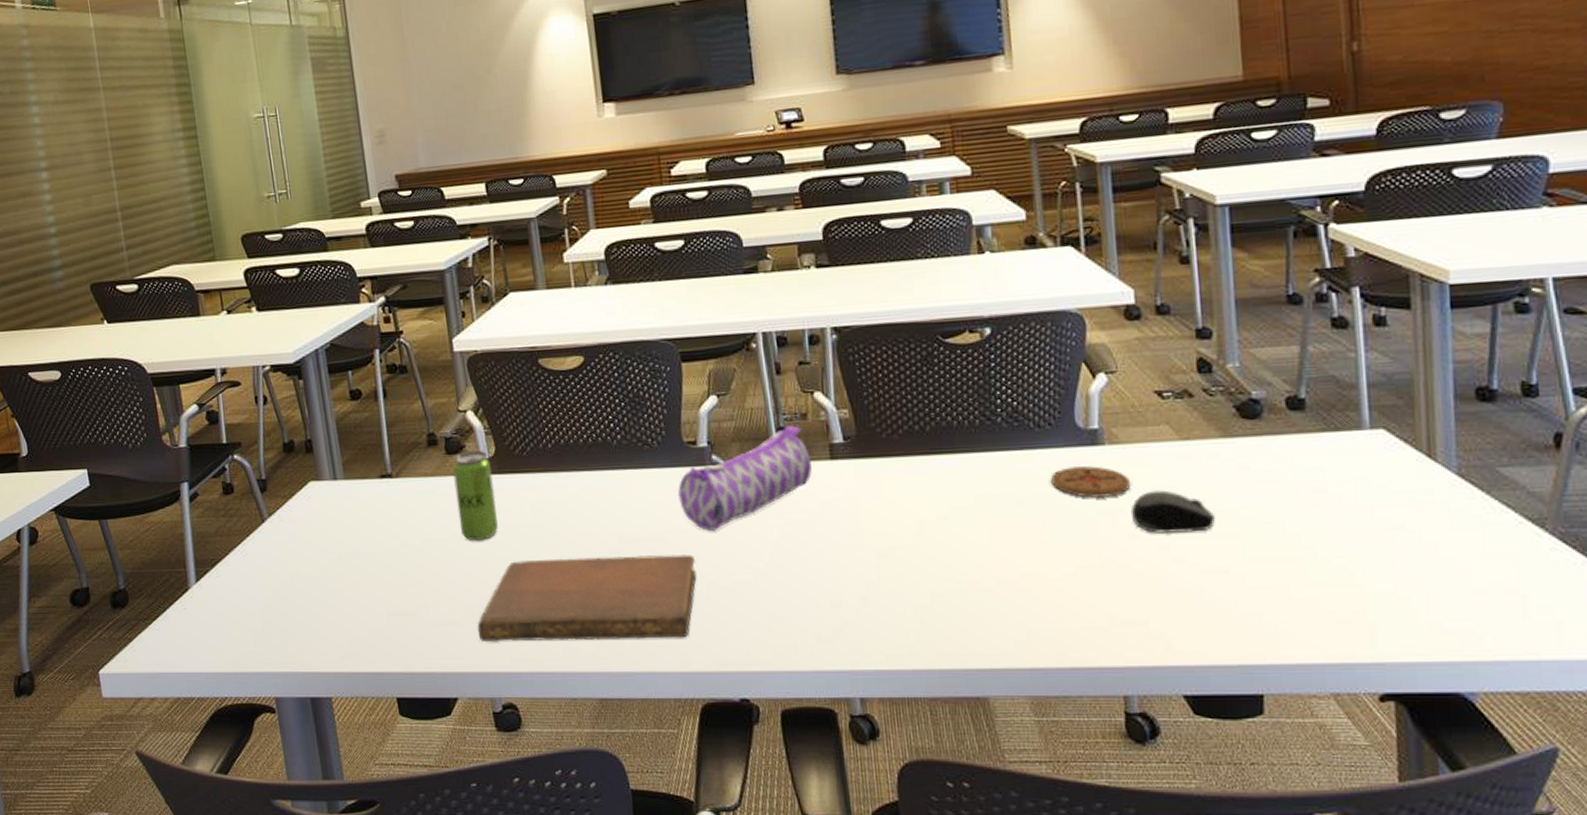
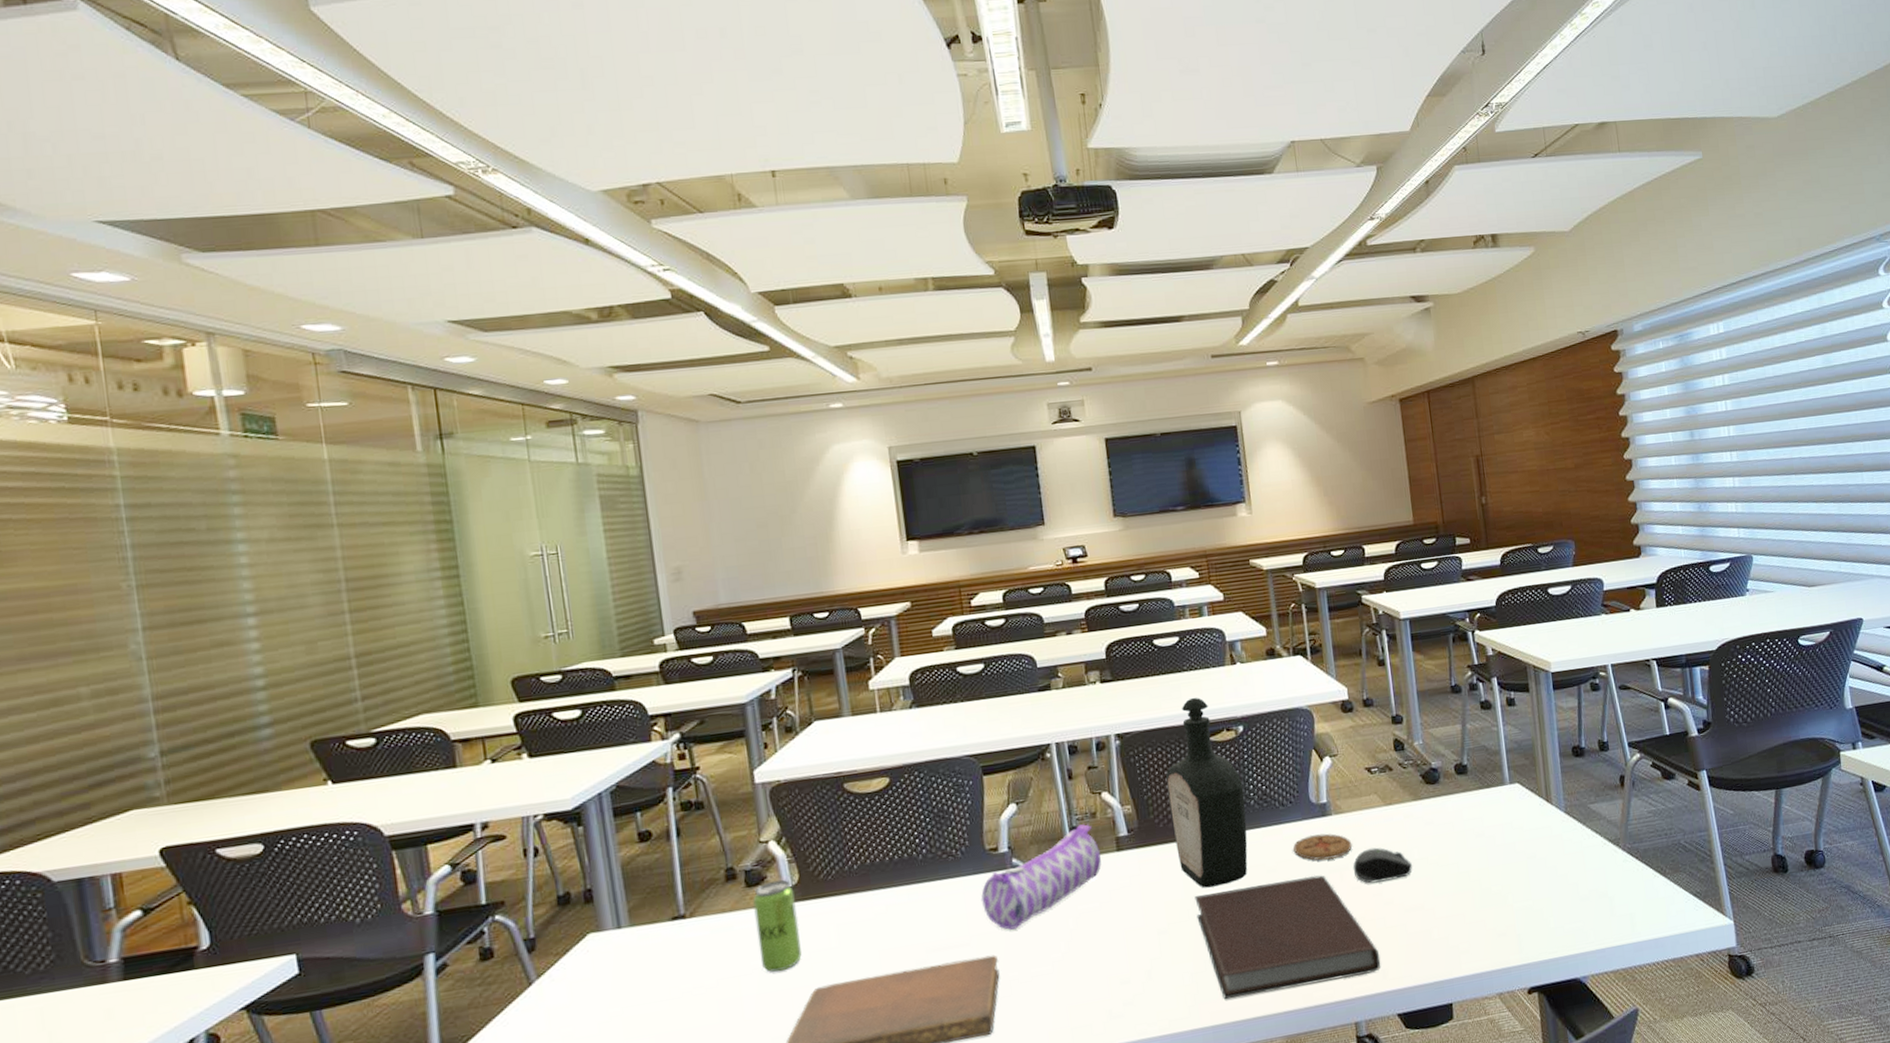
bottle: none [890,290,991,513] -> present [1165,697,1248,888]
notebook: none [922,514,1164,643] -> present [1194,875,1381,1000]

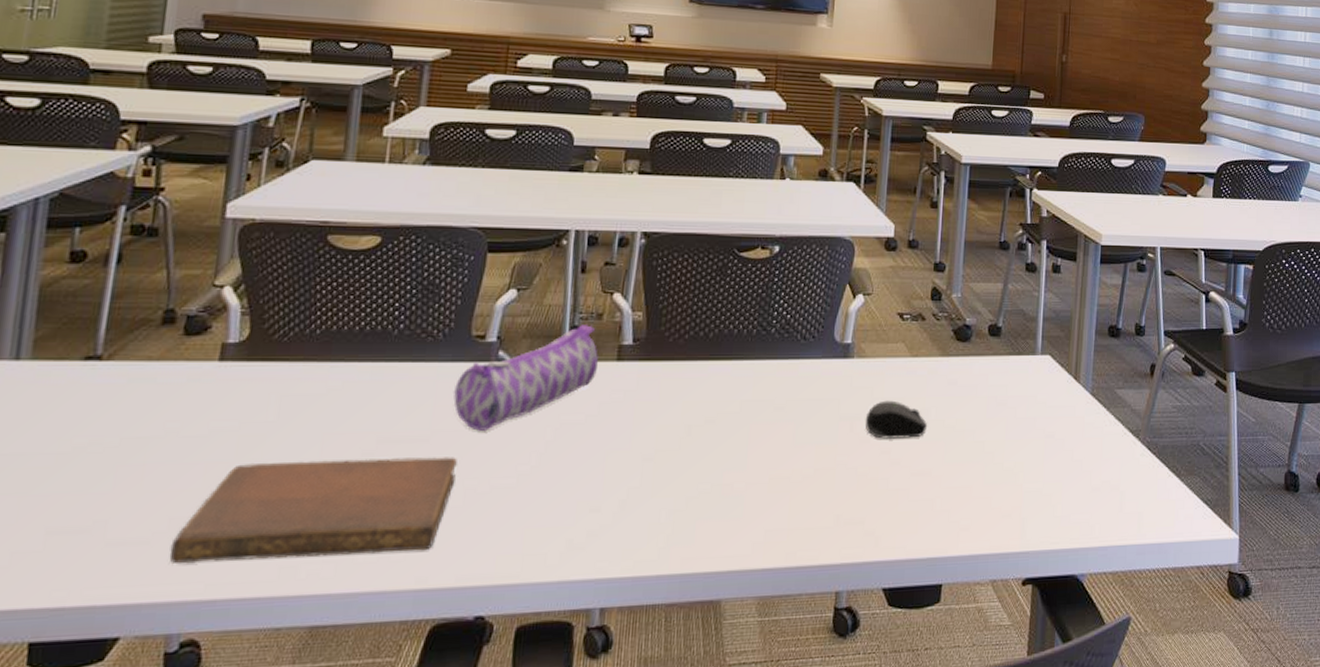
beverage can: present [752,879,802,973] -> none [178,332,240,440]
bottle: present [1165,697,1248,888] -> none [682,206,767,417]
notebook: present [1194,875,1381,1000] -> none [688,420,876,546]
coaster: present [1293,833,1353,860] -> none [807,375,869,407]

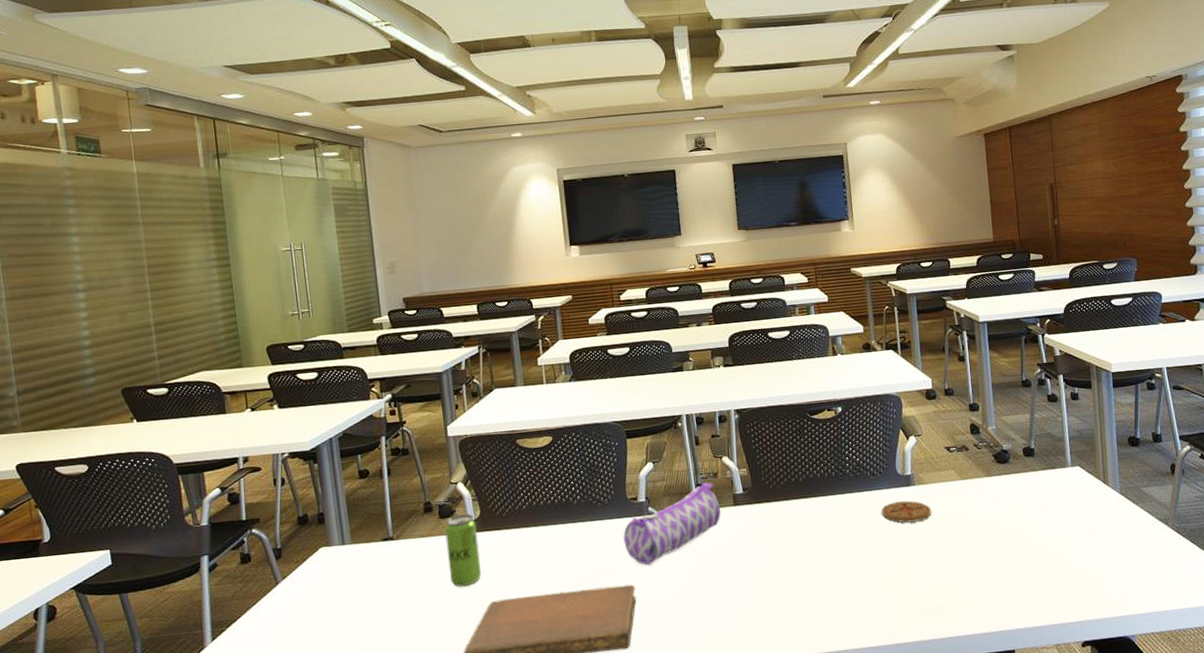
beverage can: none [178,332,240,440] -> present [444,514,481,587]
coaster: none [807,375,869,407] -> present [881,500,932,523]
computer mouse: present [865,400,928,439] -> none [932,514,984,545]

